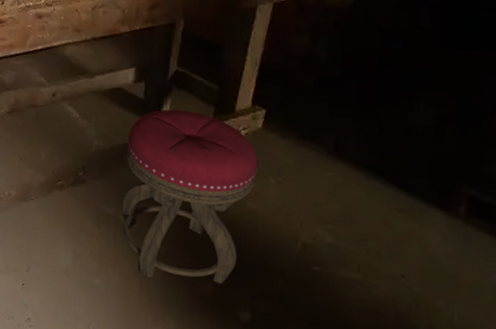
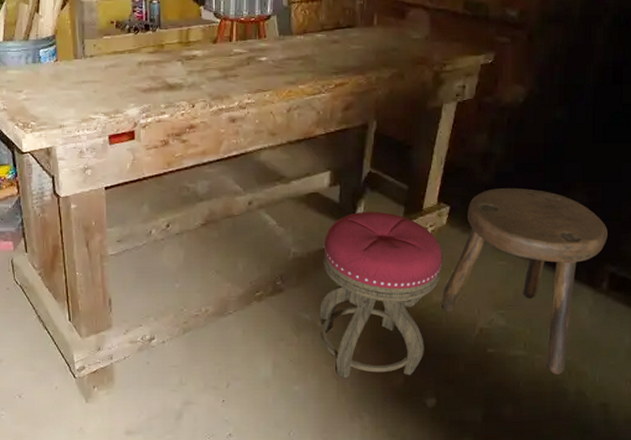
stool: none [257,93,464,306] -> present [441,187,607,374]

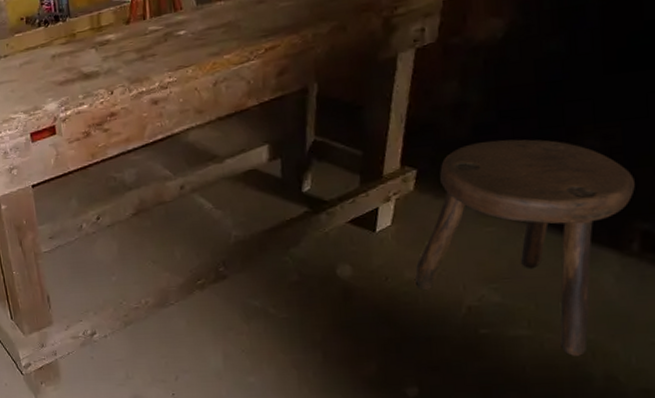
stool: present [320,211,443,378] -> none [267,183,413,367]

